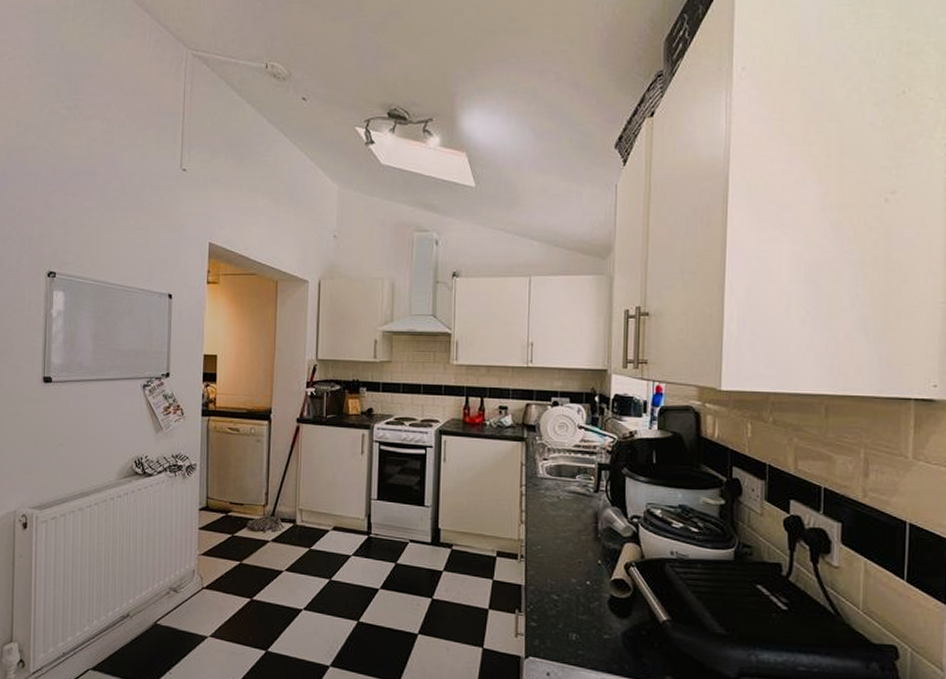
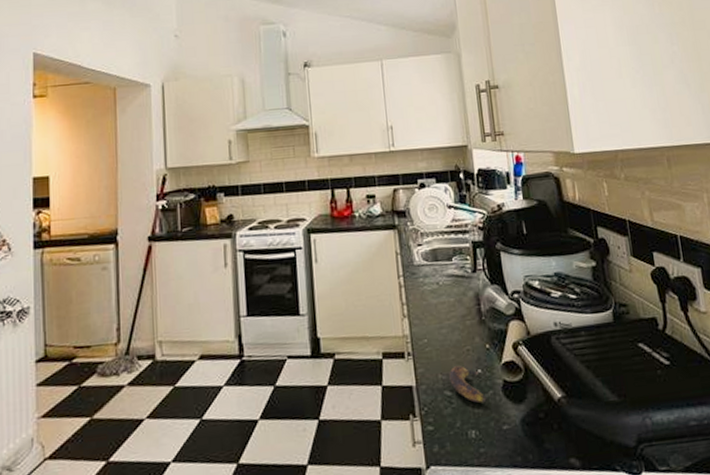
banana: none [558,575,591,612] -> present [449,365,487,403]

